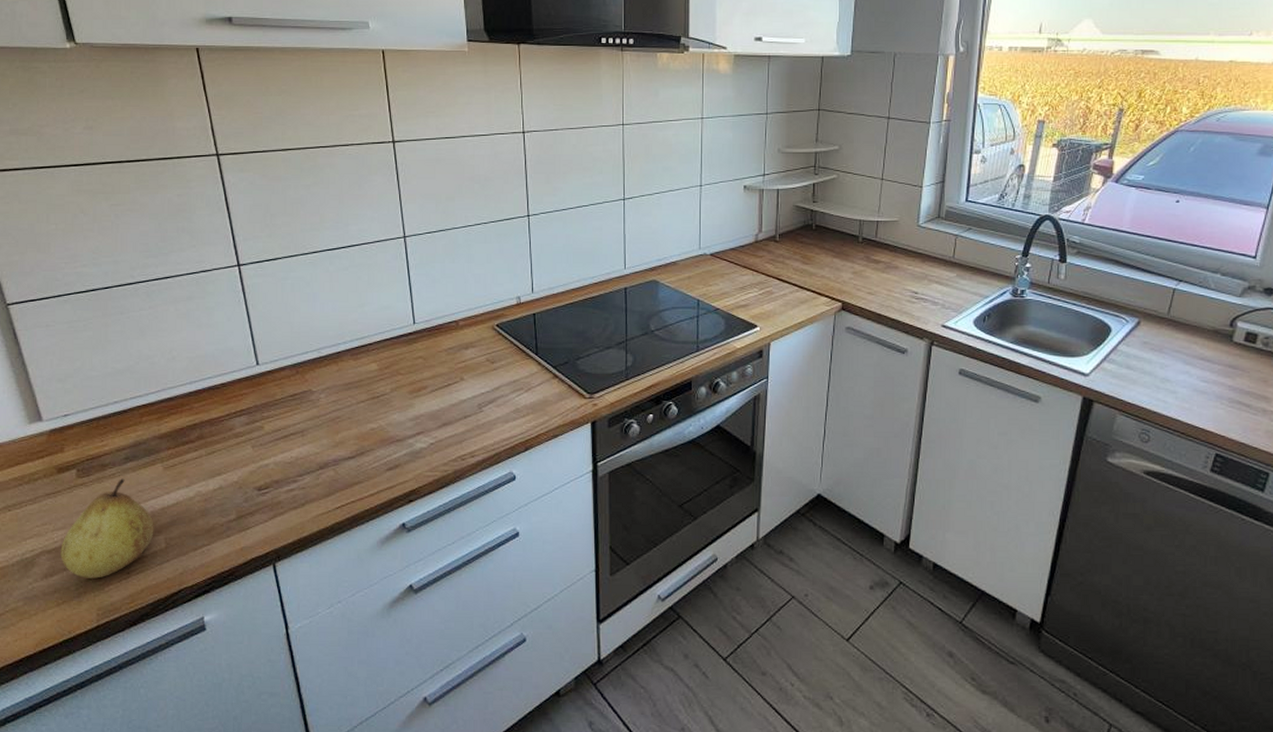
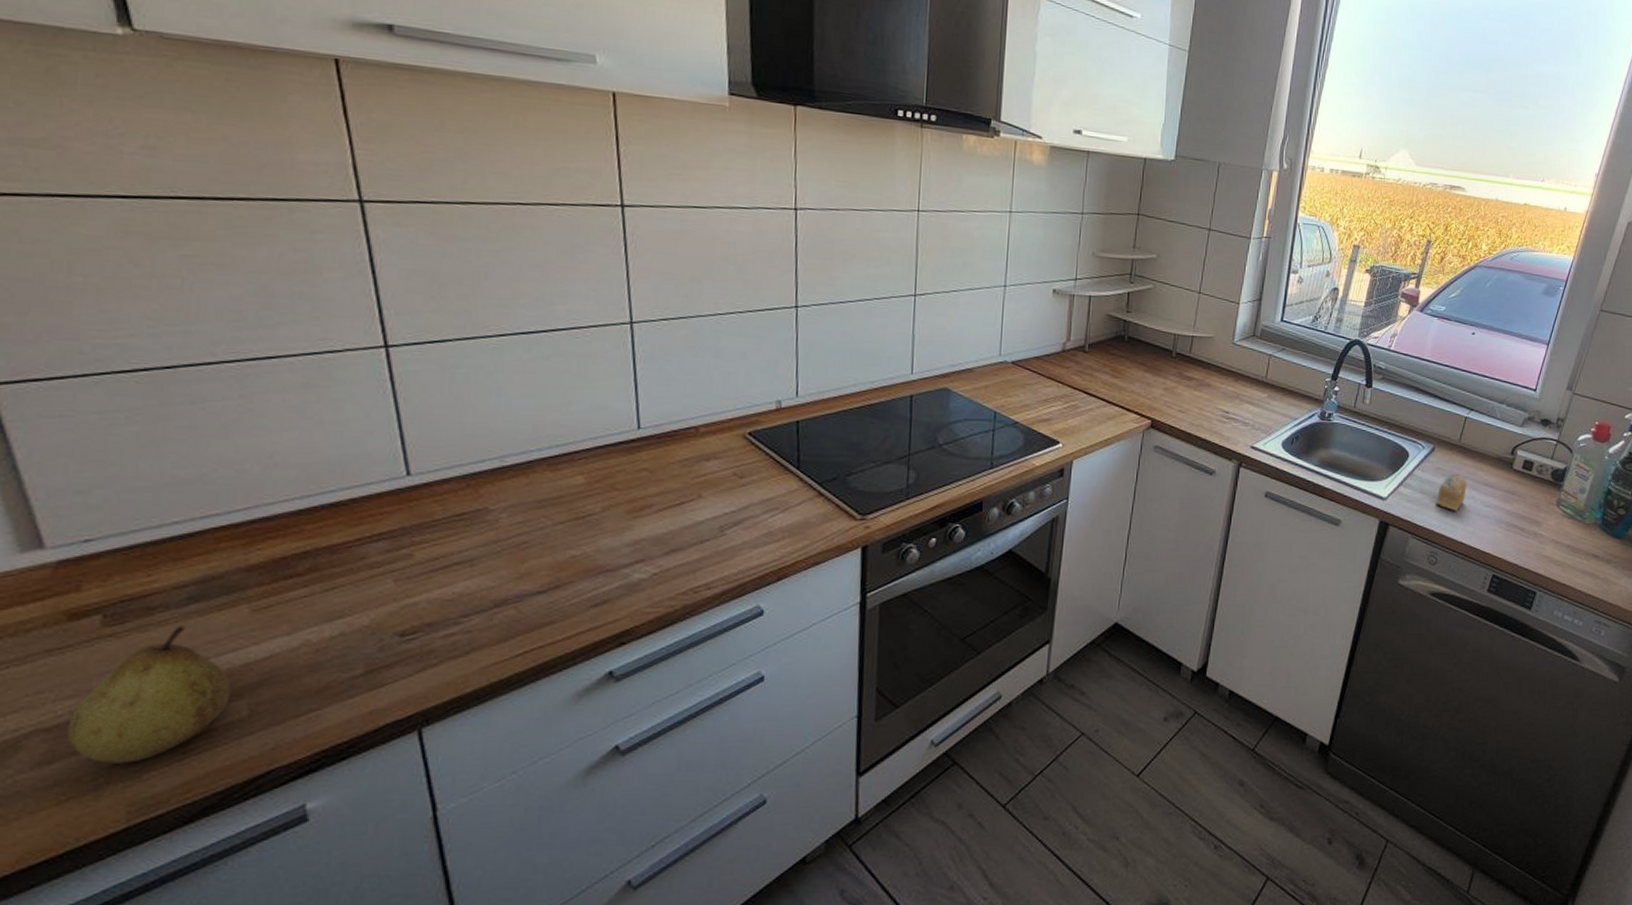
cake slice: none [1144,348,1181,387] -> present [1435,474,1468,511]

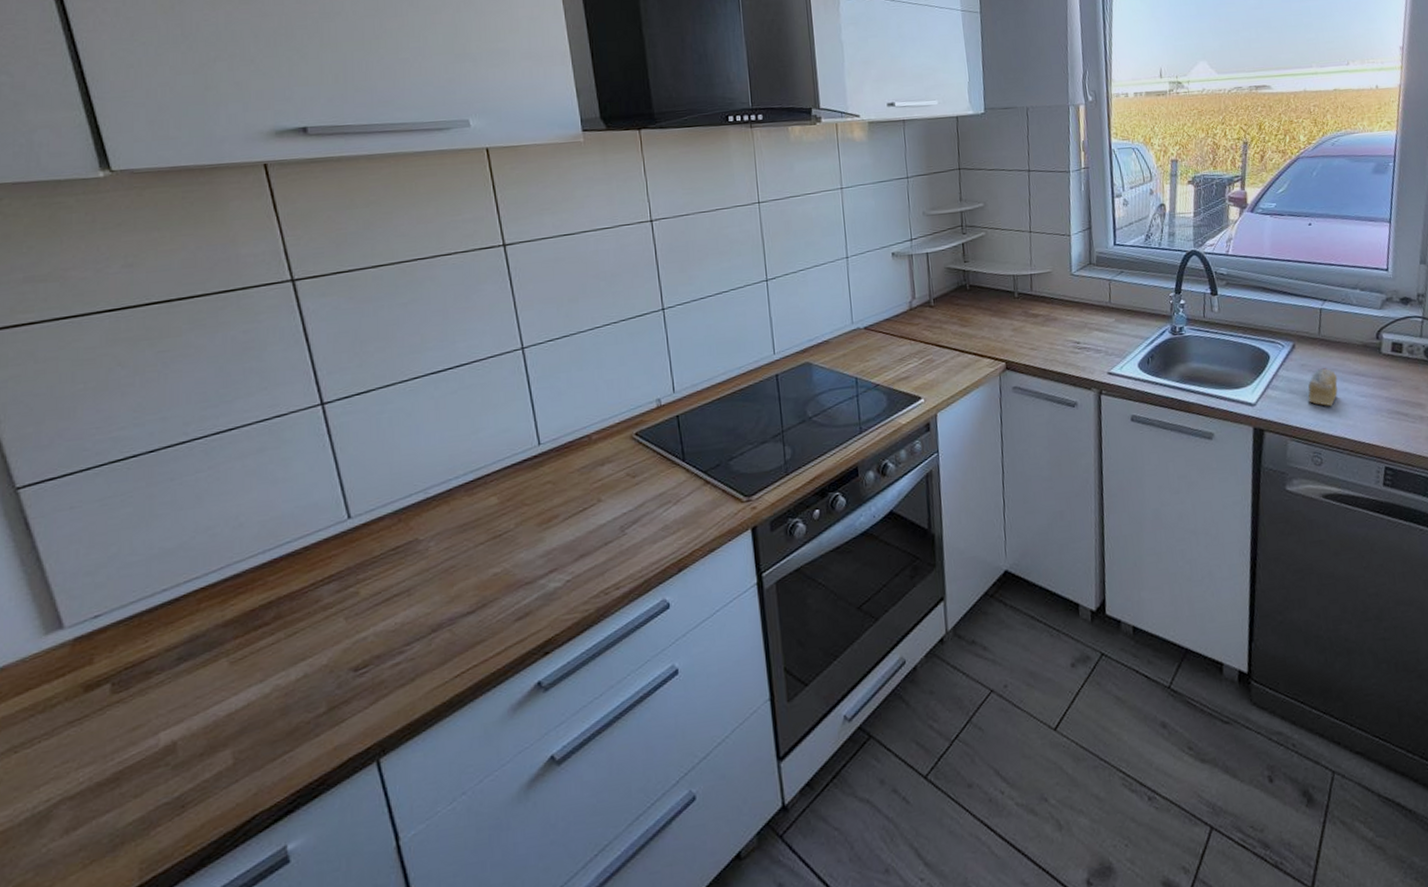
fruit: present [67,625,231,764] -> none [88,684,218,824]

